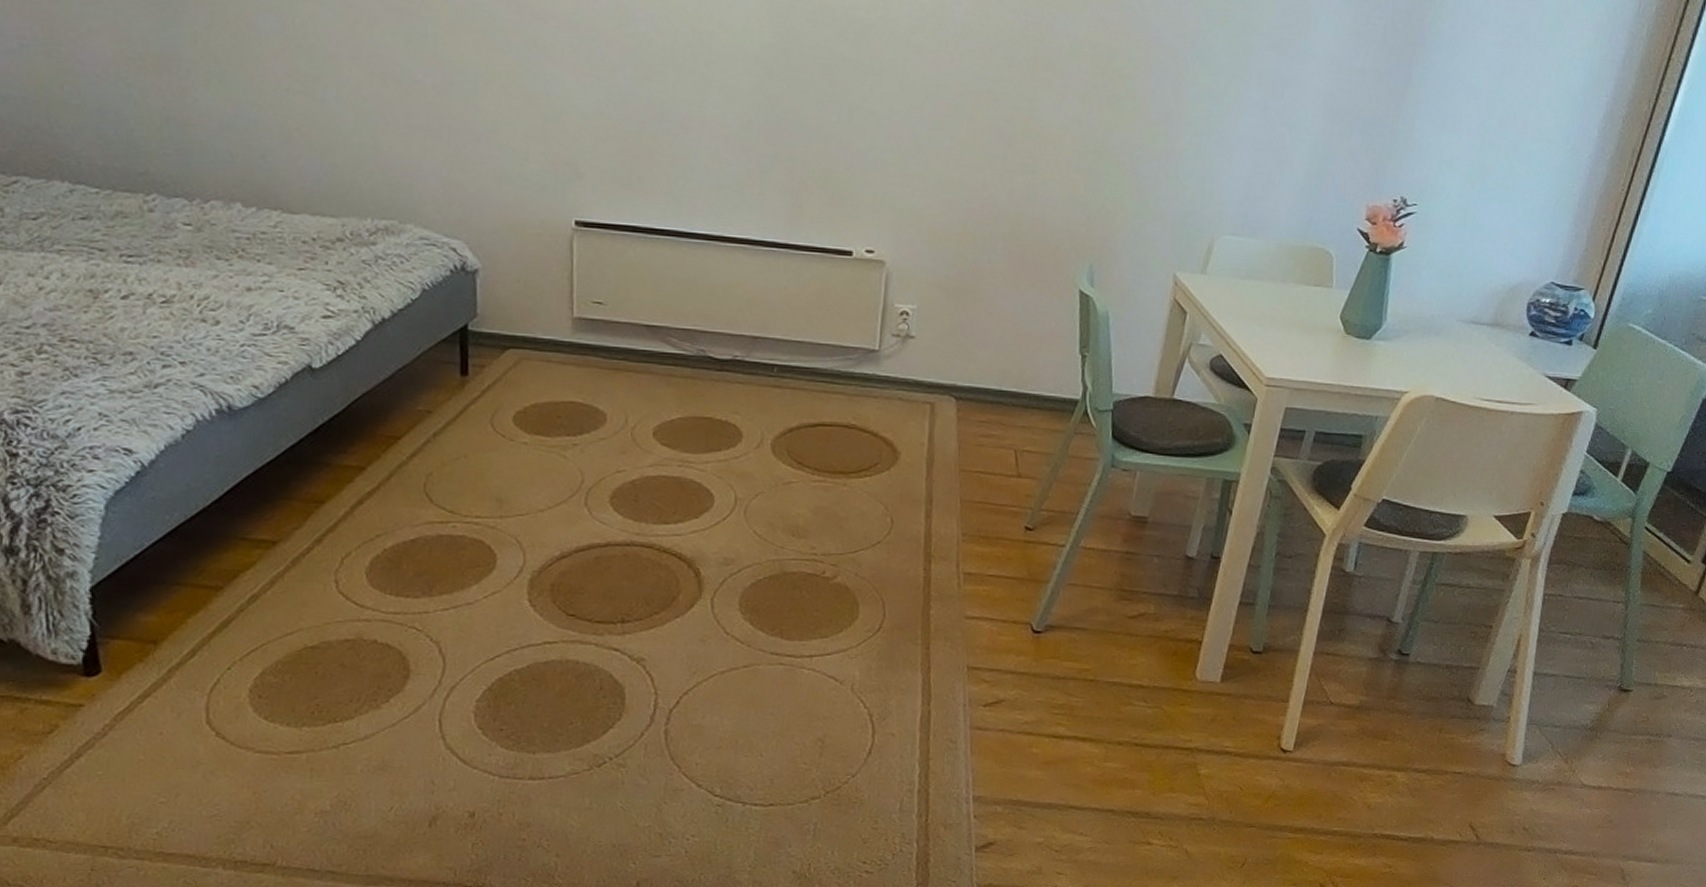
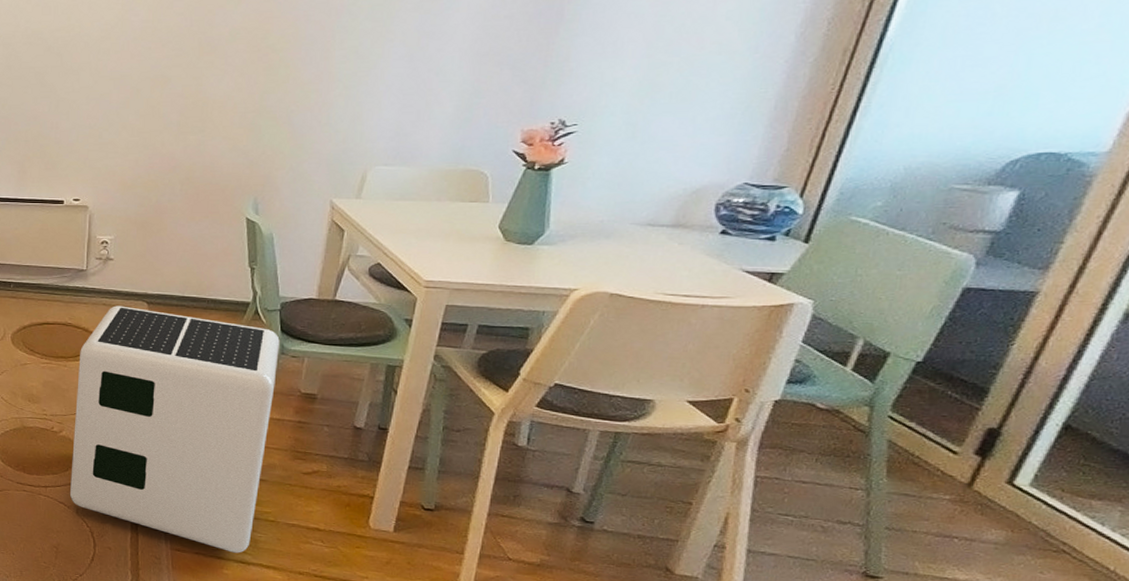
air purifier: none [844,401,1110,725] -> present [70,305,280,553]

